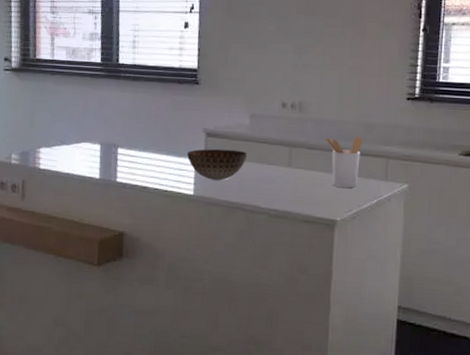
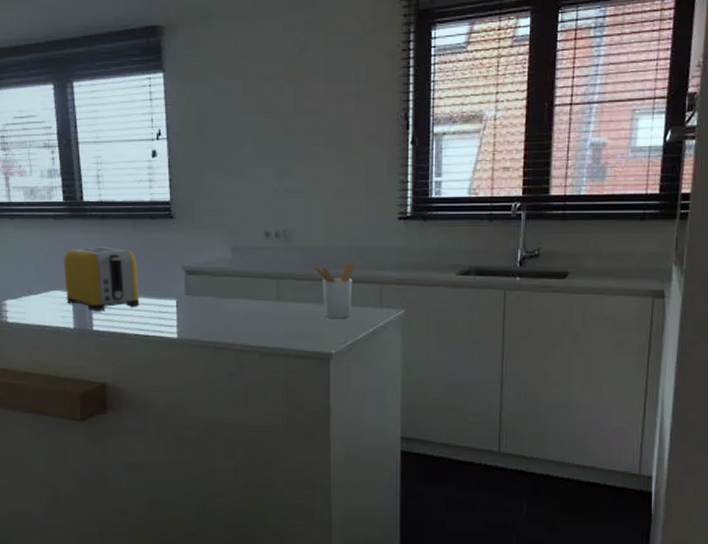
toaster: none [95,105,163,165] -> present [64,247,140,312]
bowl: present [187,148,247,181] -> none [167,286,231,321]

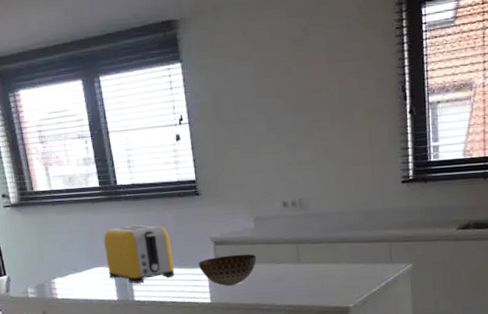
bowl: none [167,286,231,321] -> present [199,254,256,286]
utensil holder: present [313,262,354,318] -> none [328,224,365,276]

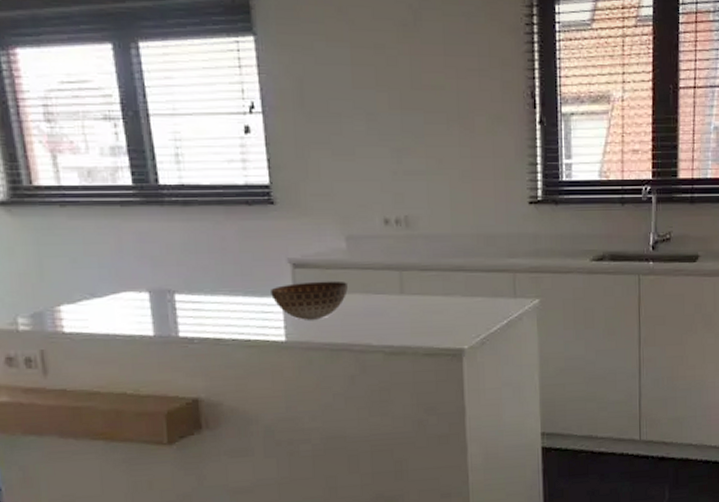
toaster: present [103,224,175,284] -> none [136,238,238,315]

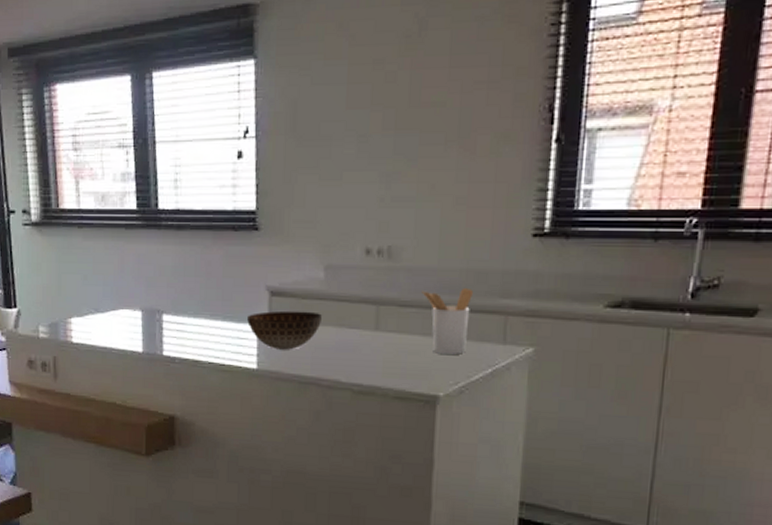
utensil holder: none [440,250,484,311] -> present [422,287,473,355]

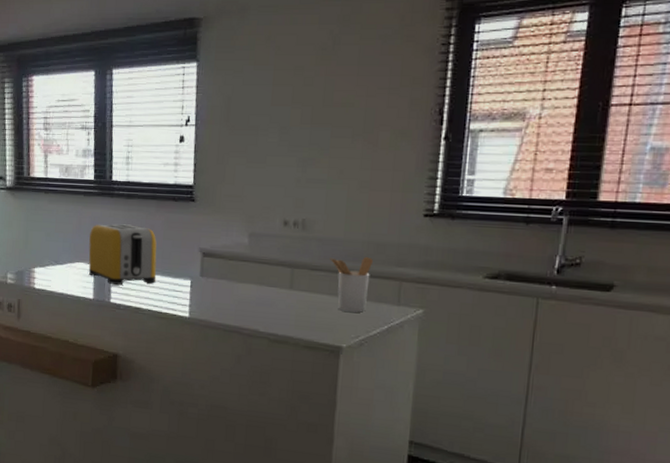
toaster: none [134,261,217,335] -> present [88,224,157,286]
bowl: present [247,310,322,350] -> none [182,269,245,303]

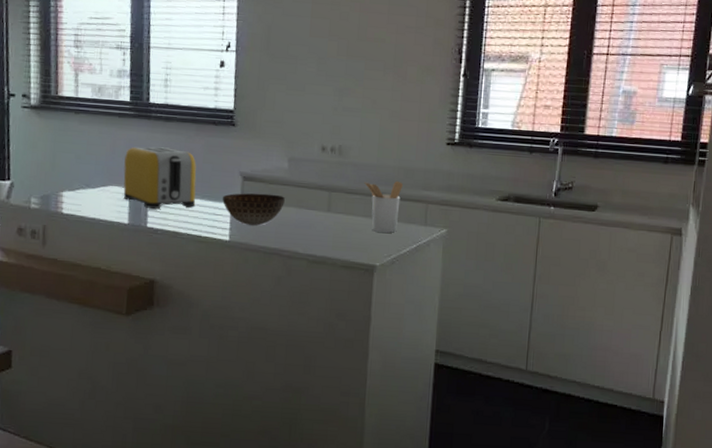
bowl: none [182,269,245,303] -> present [223,193,285,226]

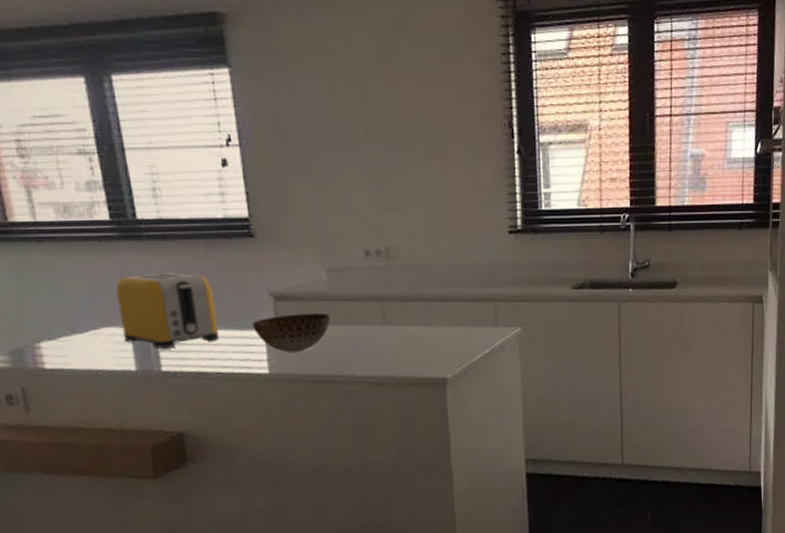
utensil holder: present [364,180,403,233] -> none [421,280,466,341]

